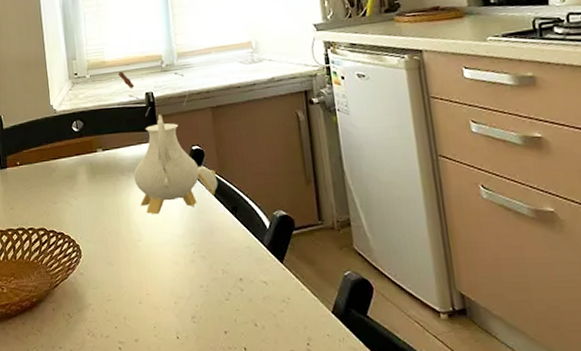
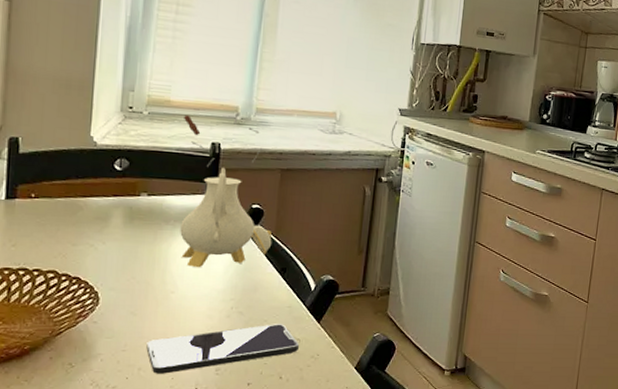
smartphone: none [126,266,267,323] -> present [146,324,299,374]

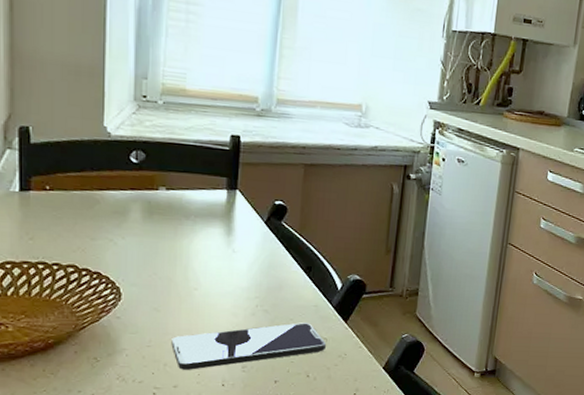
teapot: present [180,112,272,268] -> none [201,103,297,265]

